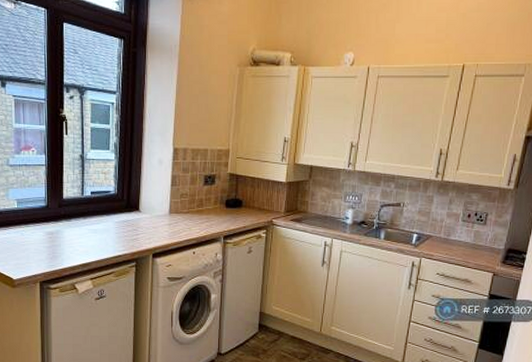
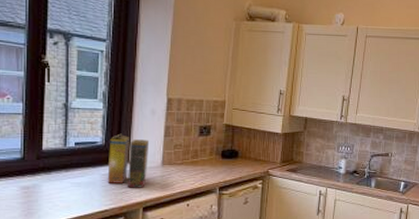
cereal box: none [120,183,157,236] -> present [107,133,148,188]

